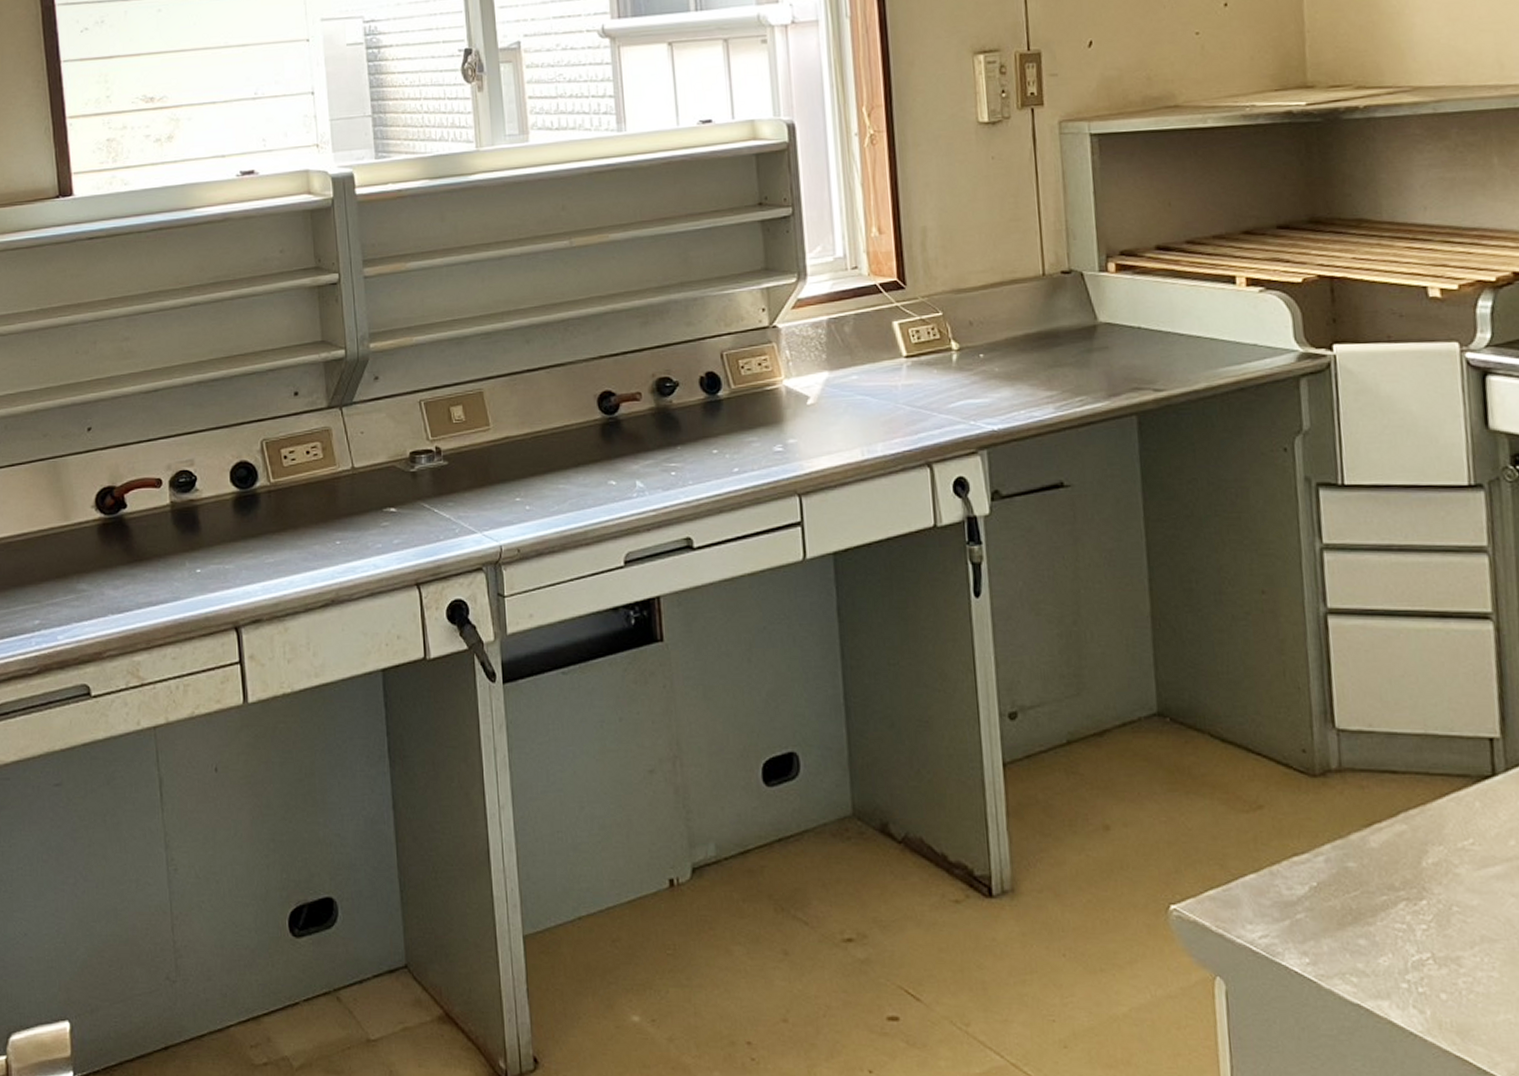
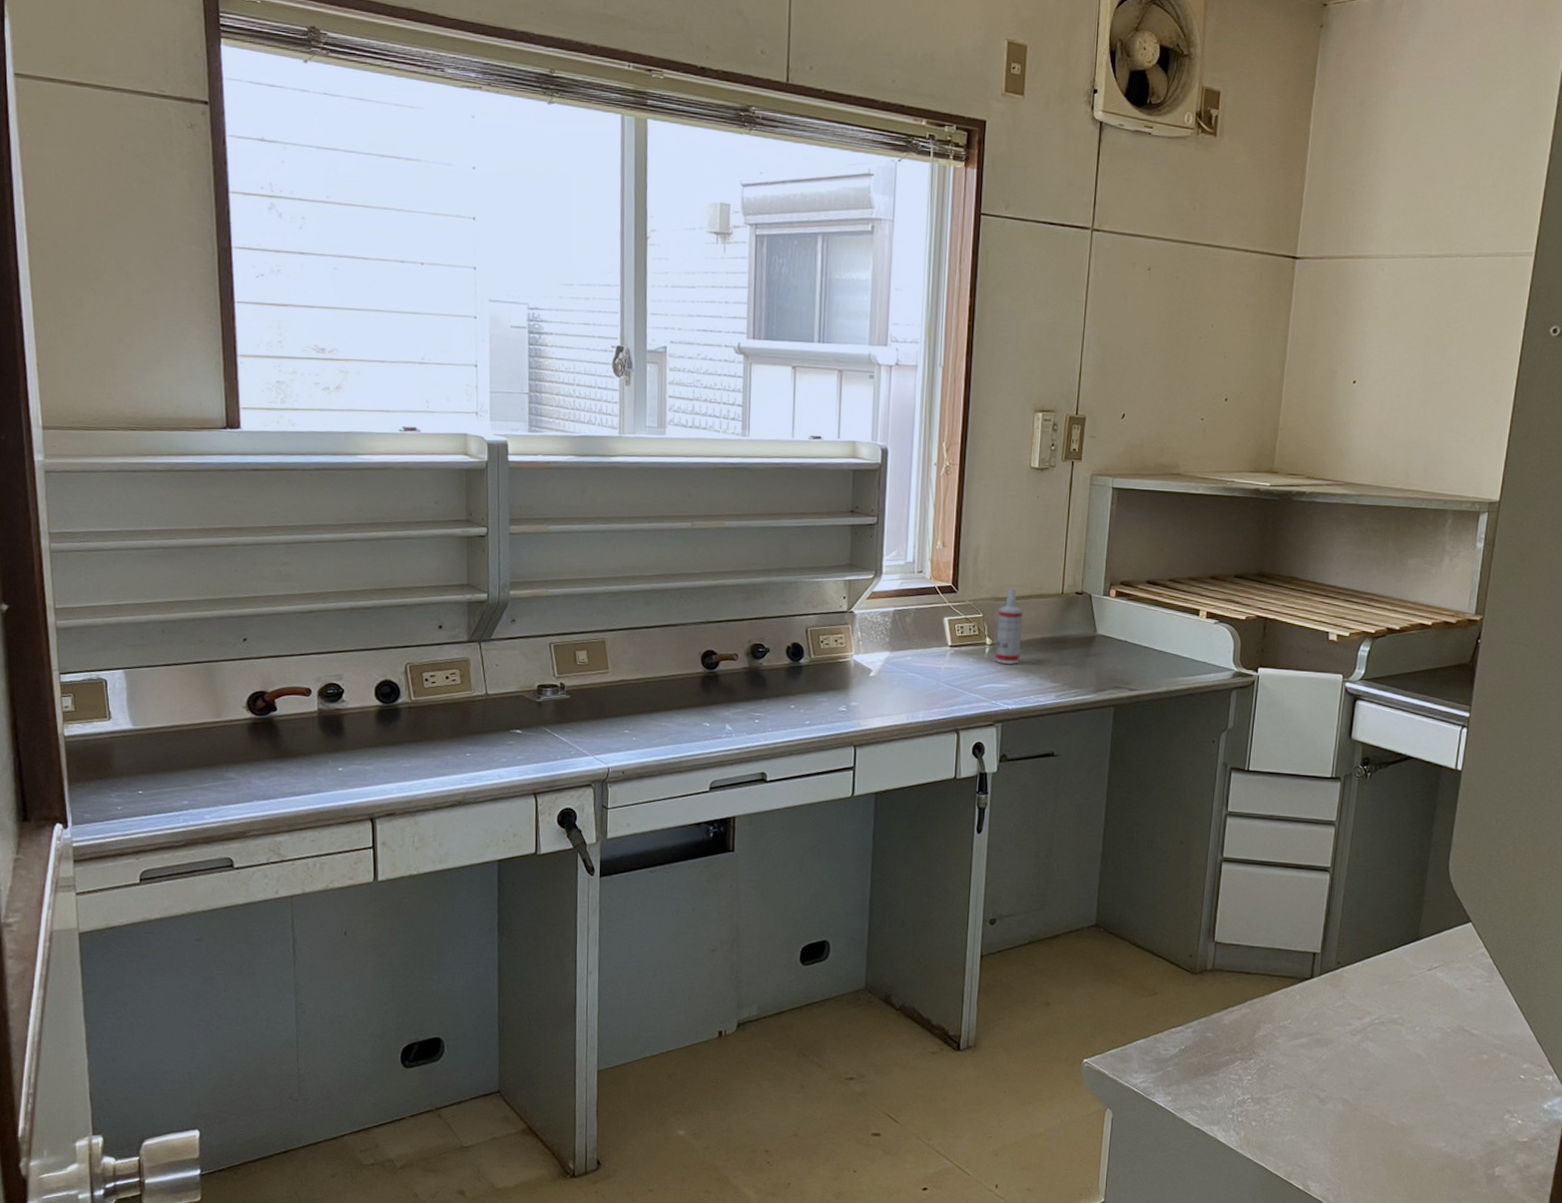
spray bottle: none [963,275,1000,373] -> present [995,588,1023,664]

